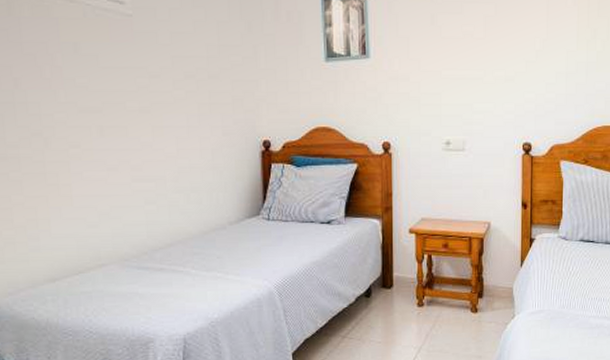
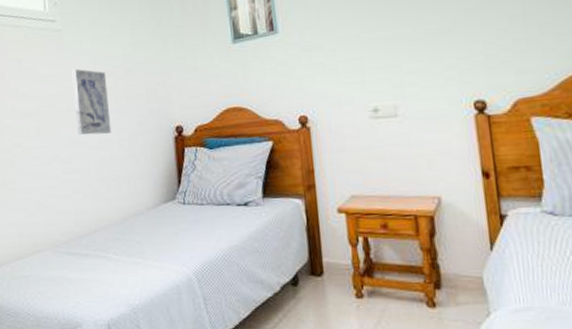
wall art: none [145,64,192,141] -> present [71,69,112,135]

